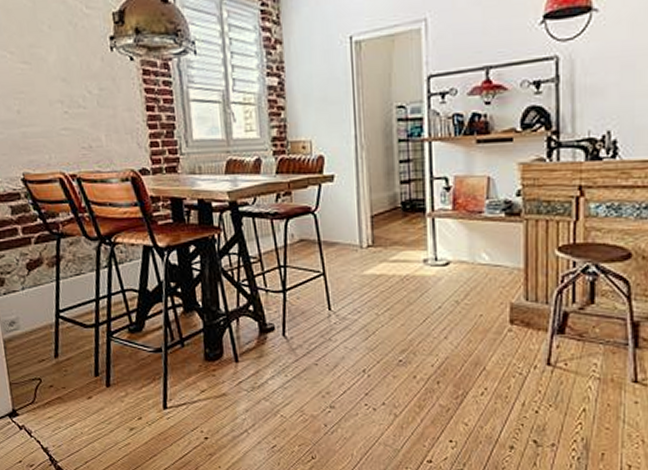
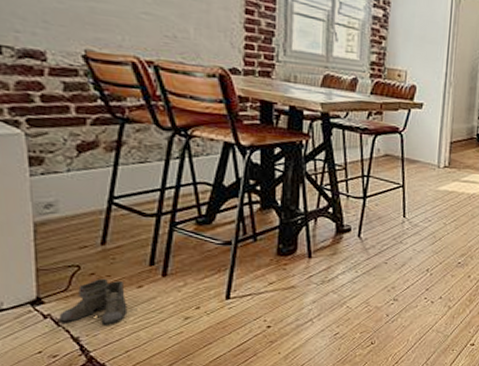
boots: none [30,390,89,436] -> present [59,278,136,325]

